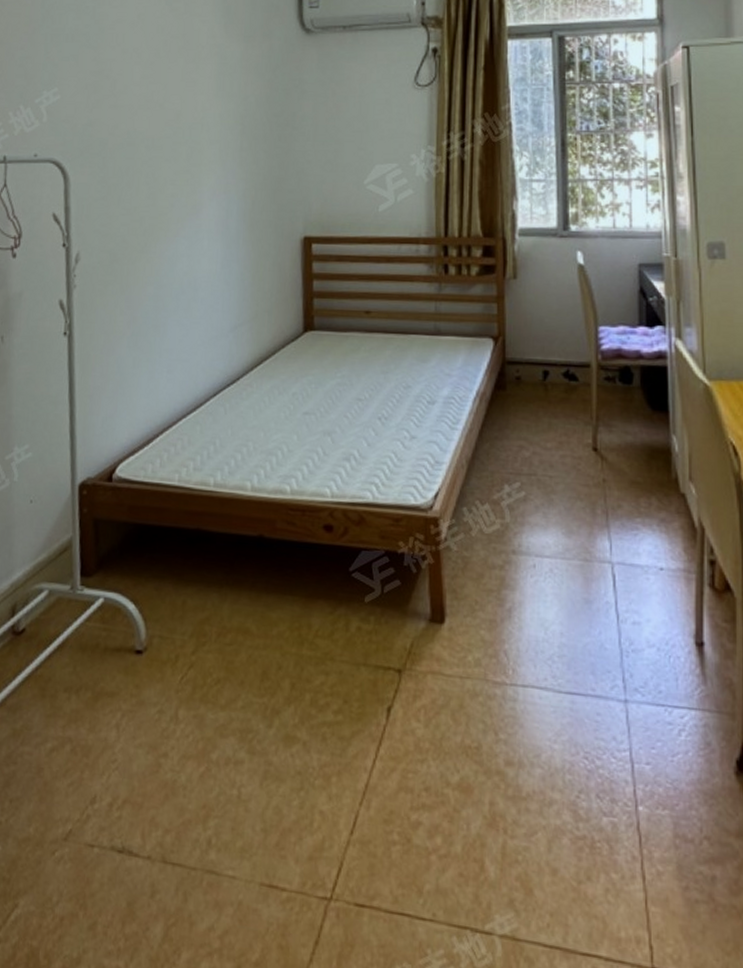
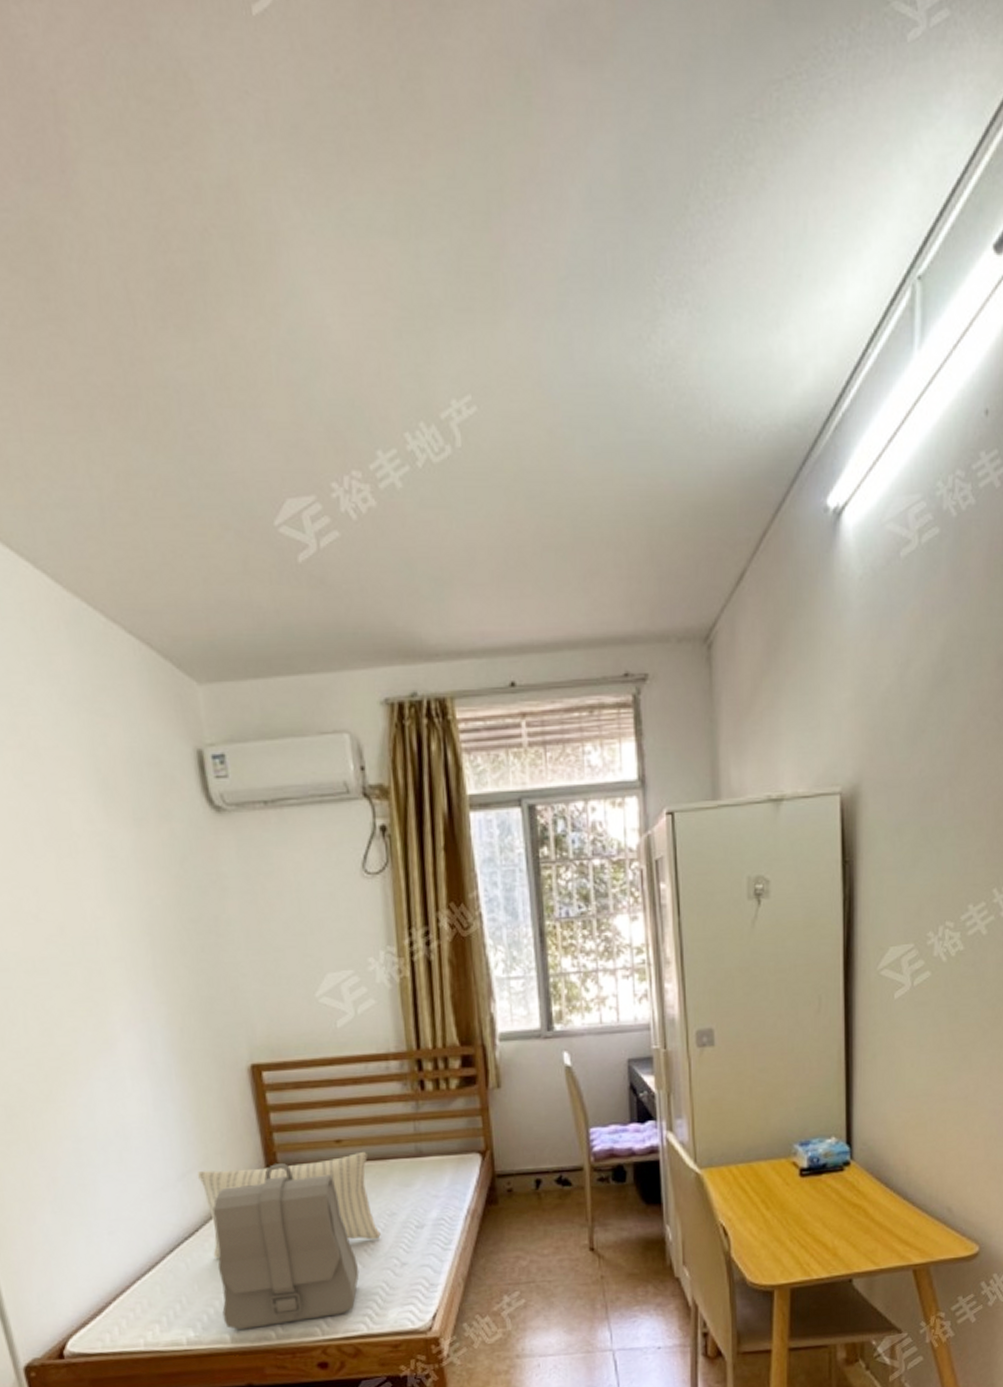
pillow: none [246,324,395,410] -> present [197,1151,381,1258]
backpack: none [247,326,372,480] -> present [213,1163,360,1330]

